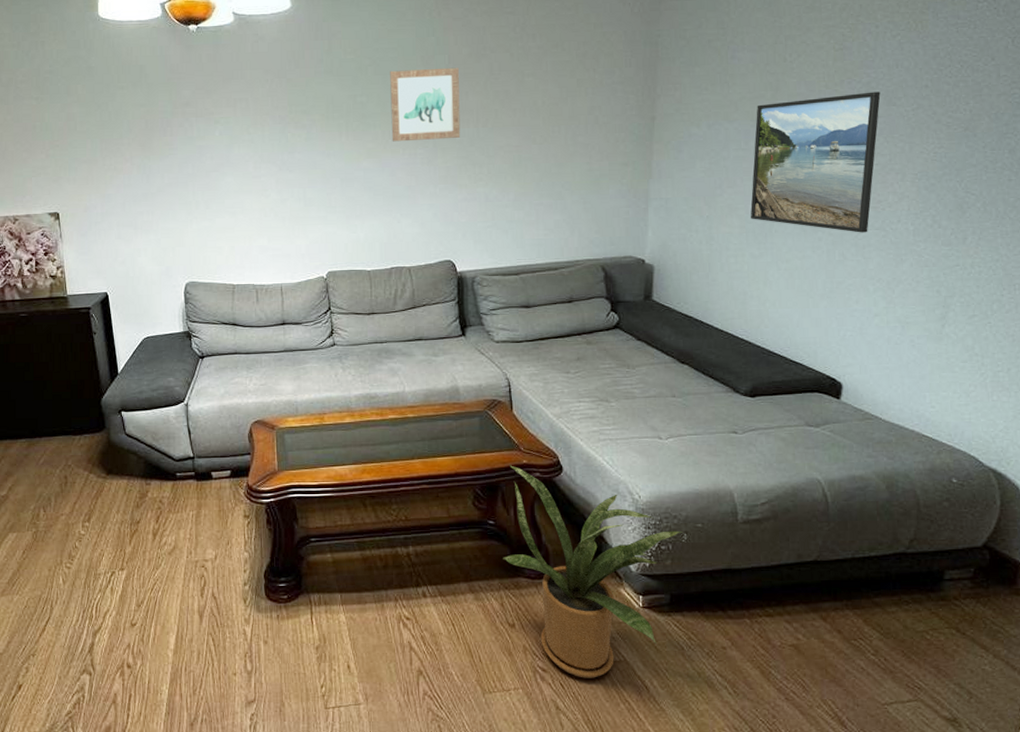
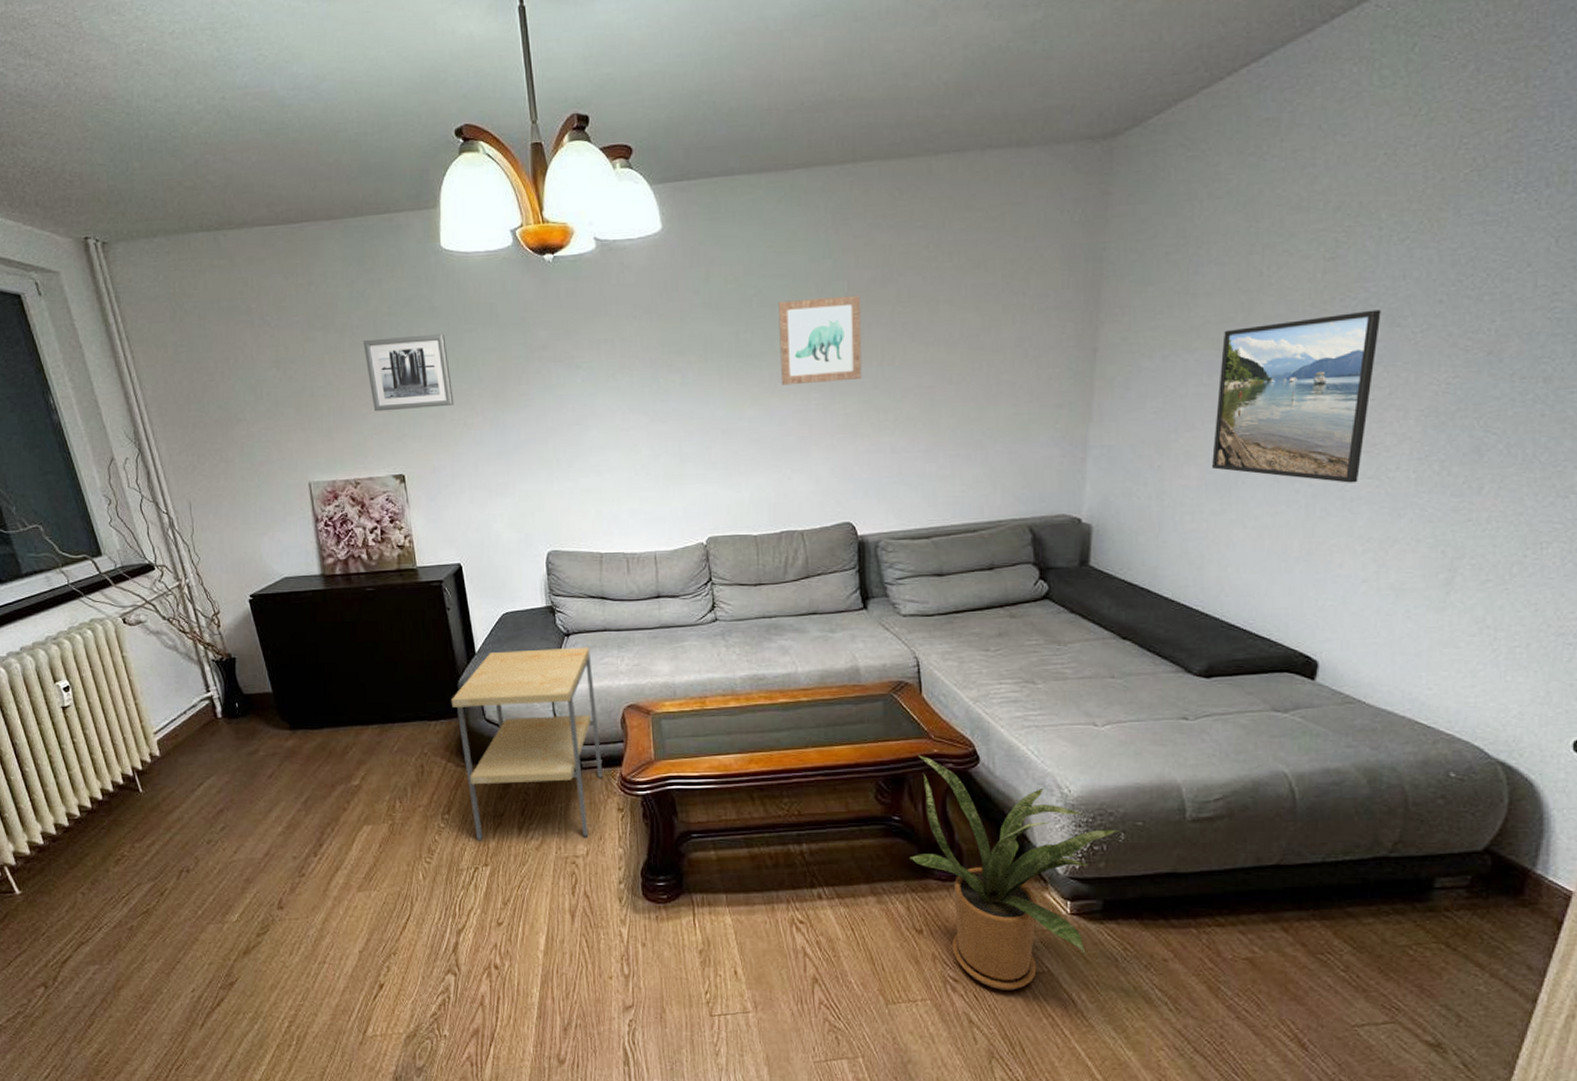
wall art: none [26,90,106,157] -> present [363,333,454,412]
side table: none [94,368,231,547] -> present [451,646,603,841]

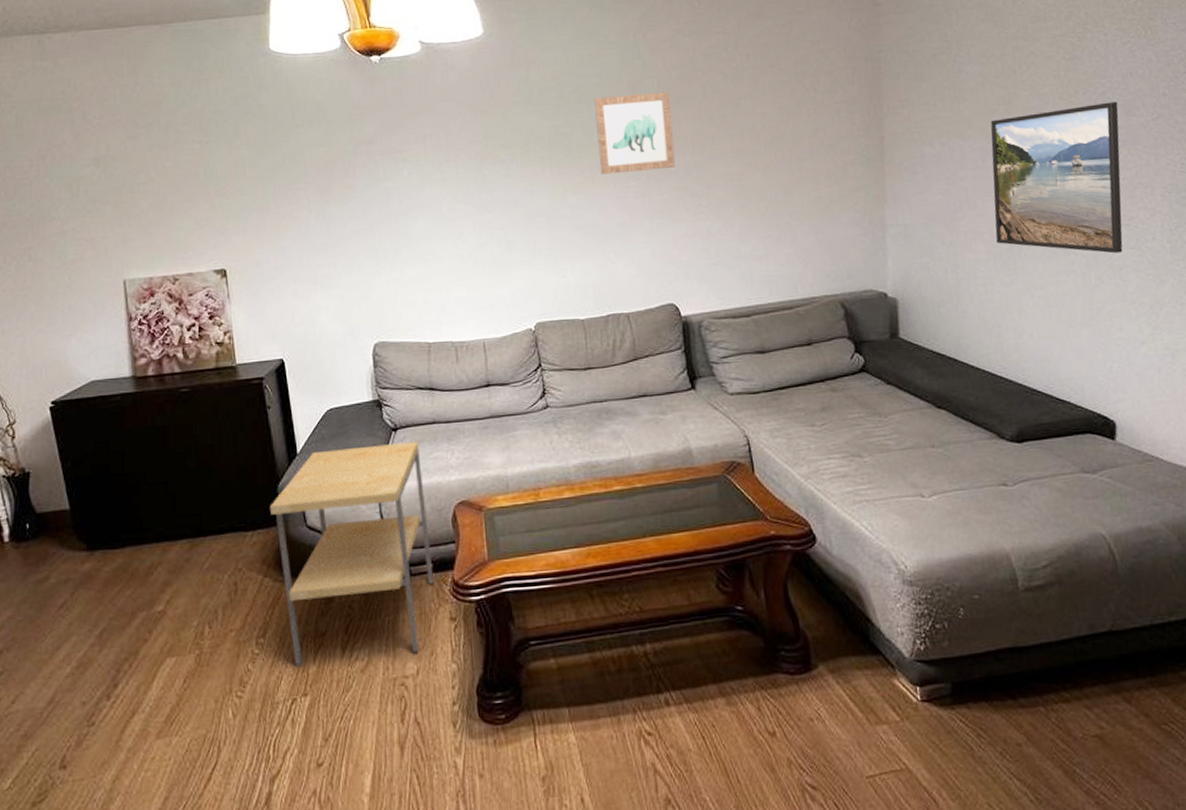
wall art: present [363,333,454,412] -> none [187,130,280,207]
house plant: present [909,755,1121,990] -> none [755,538,959,795]

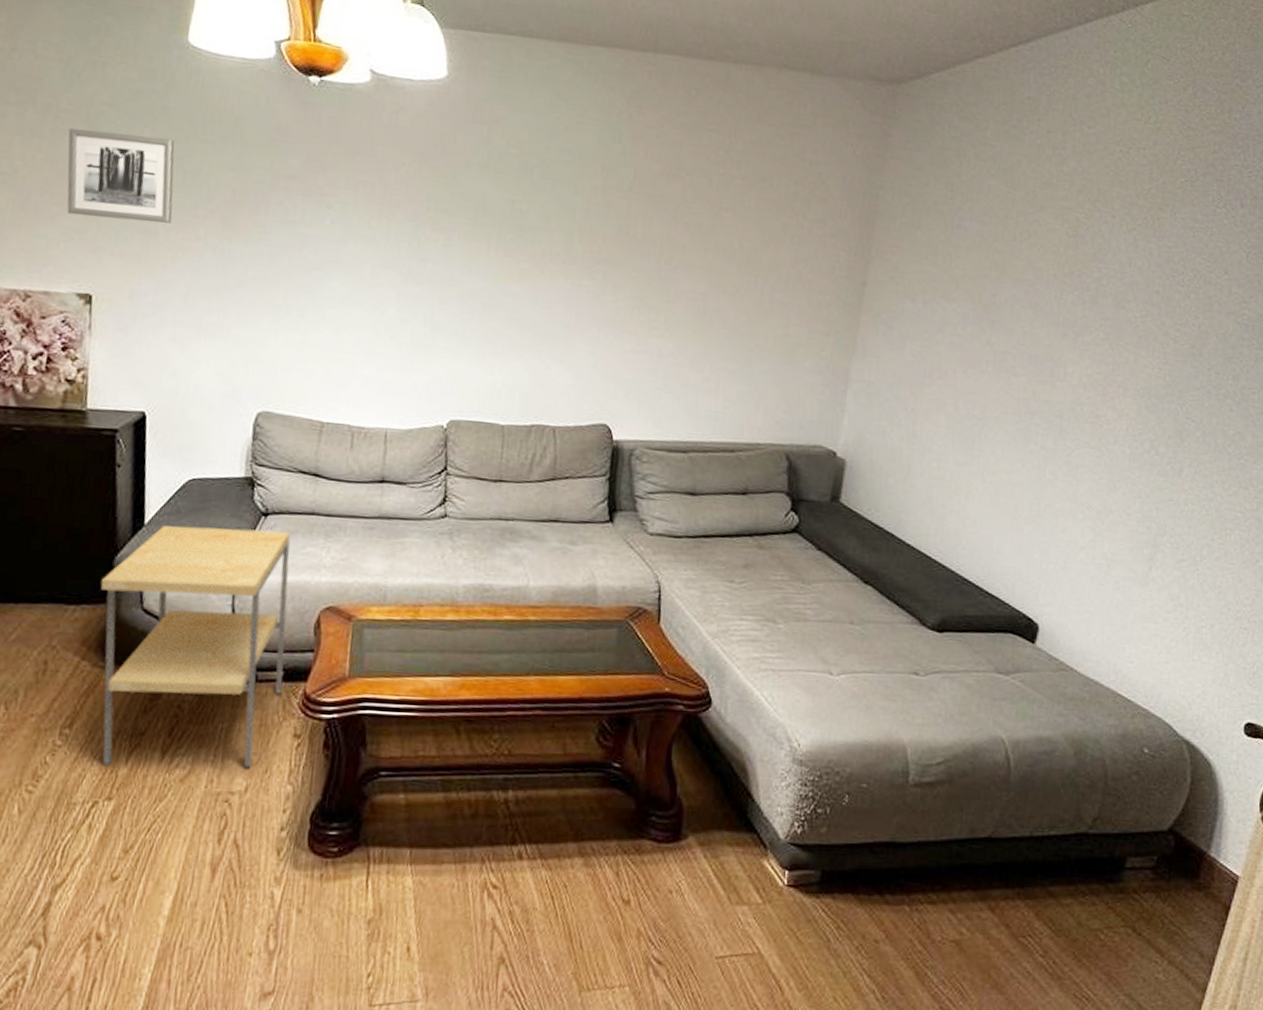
wall art: none [187,130,280,207] -> present [67,128,175,223]
wall art: present [594,91,676,175] -> none [552,177,645,274]
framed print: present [990,101,1123,254] -> none [958,285,1110,451]

